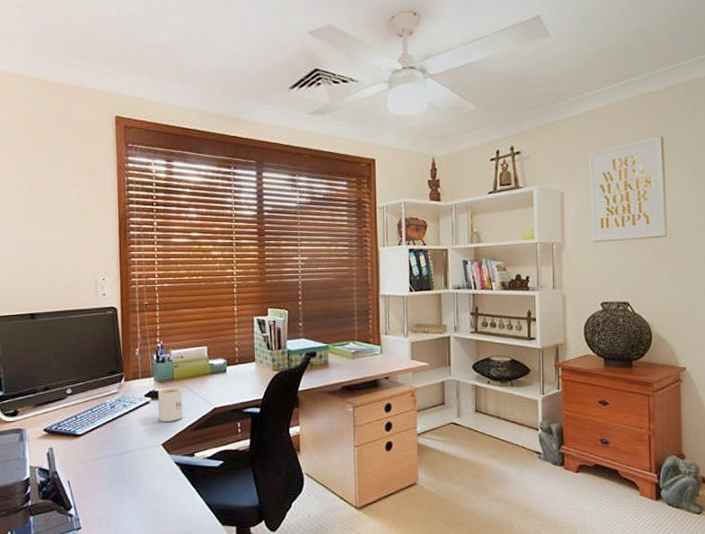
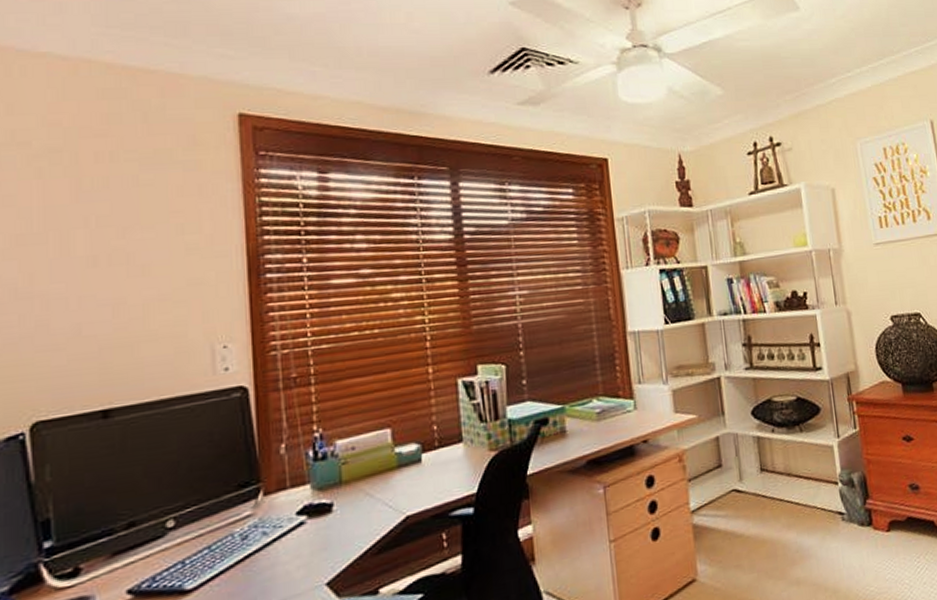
mug: present [158,386,183,422] -> none [318,492,358,550]

